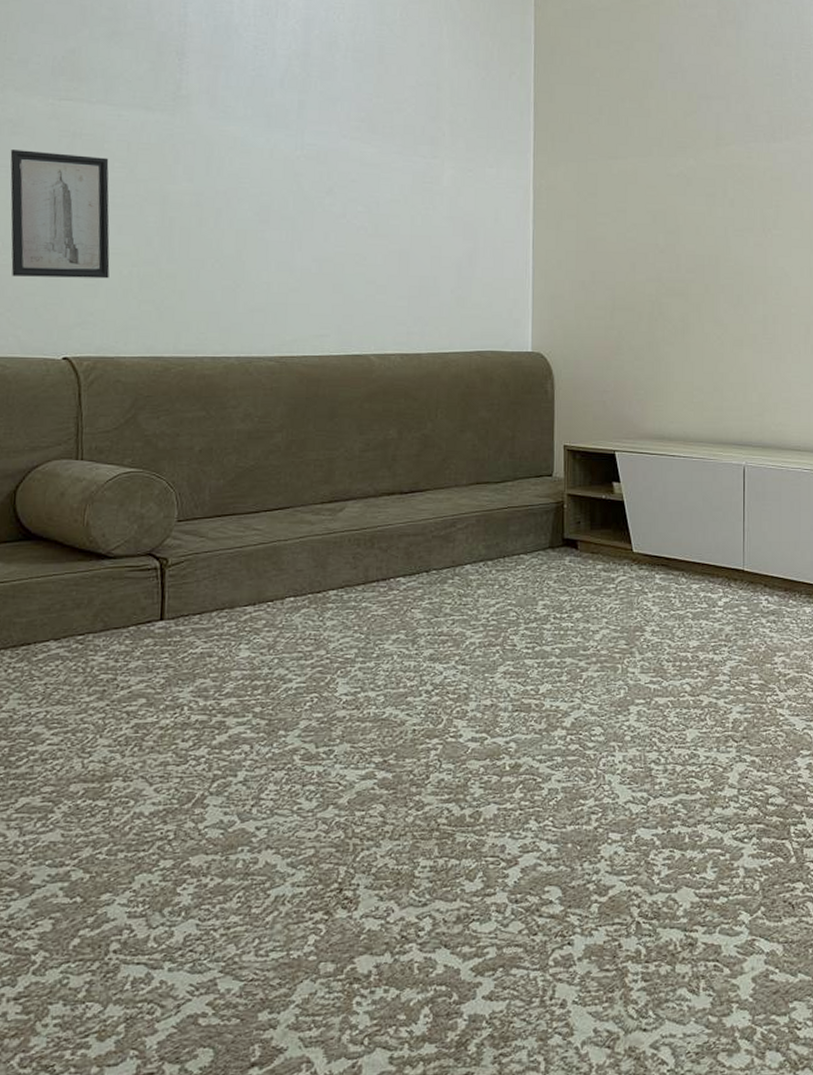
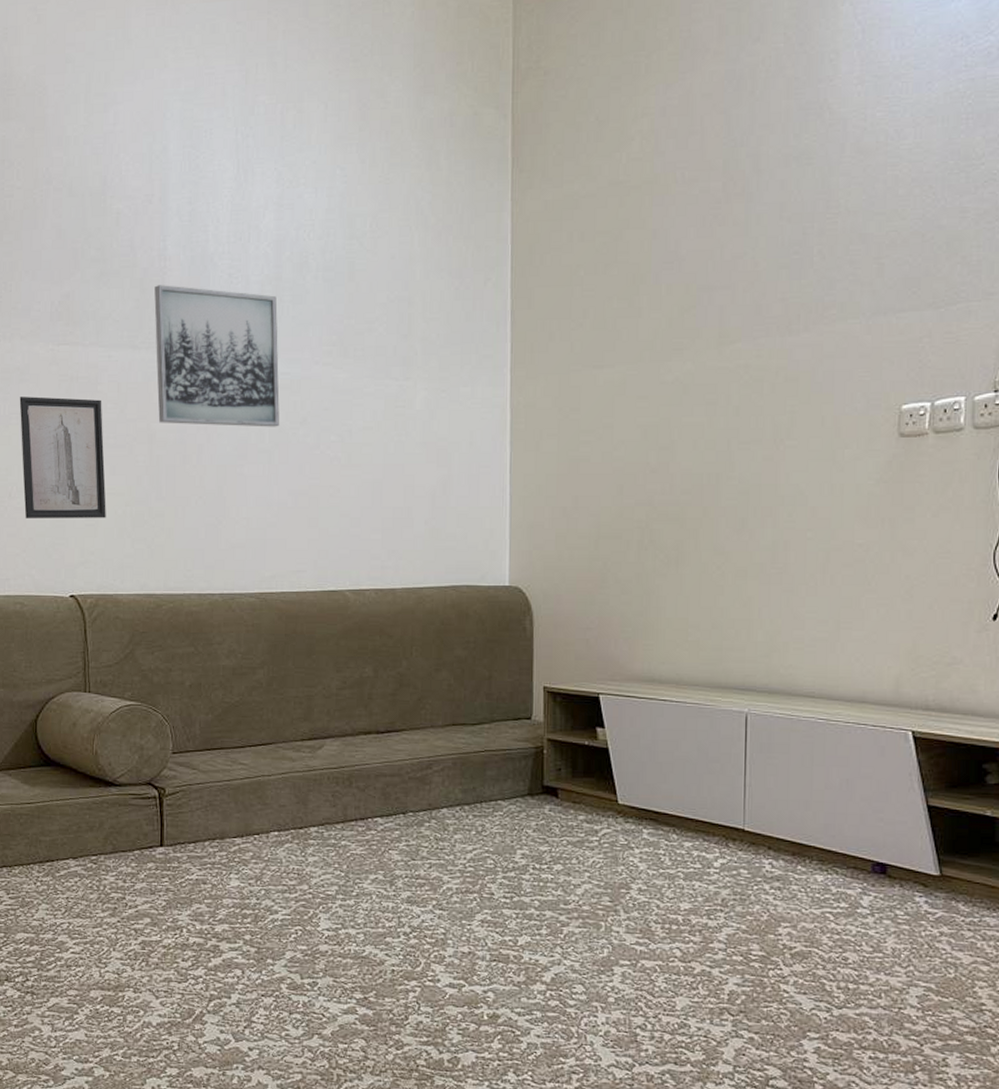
wall art: none [172,49,305,195] -> present [154,285,280,427]

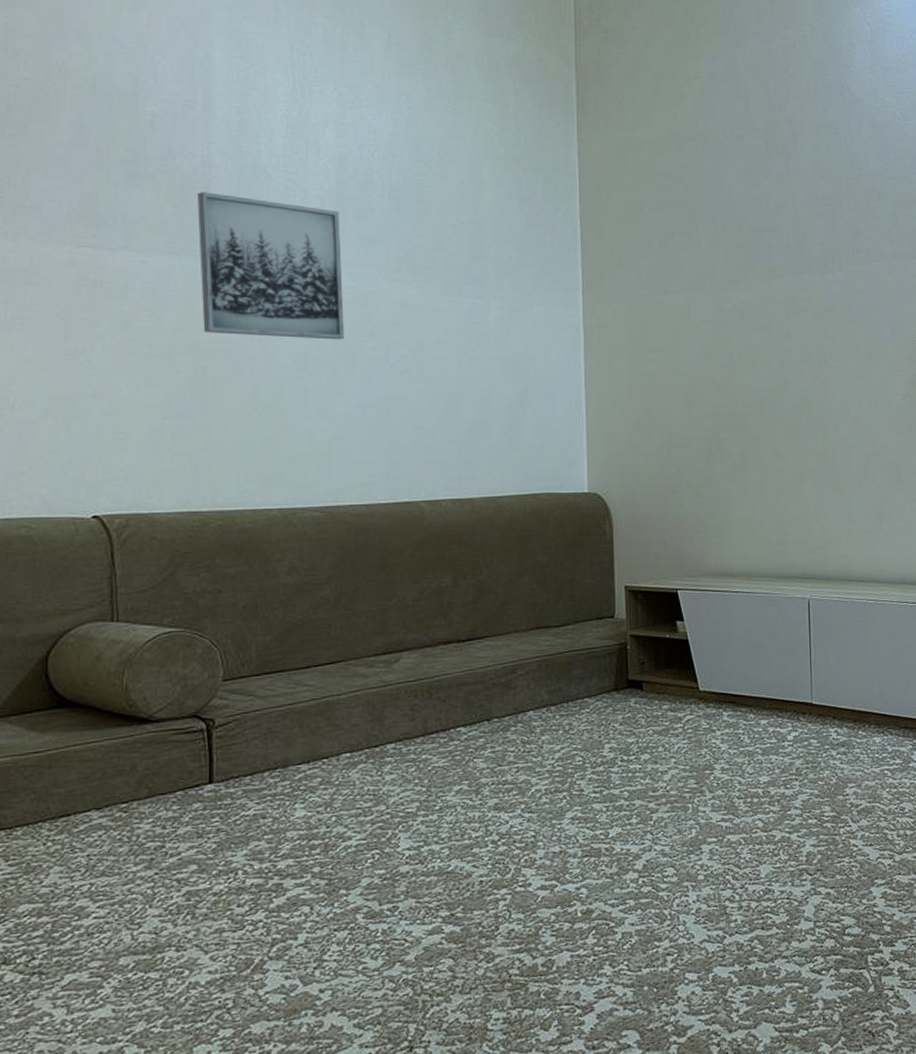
wall art: present [19,396,106,518] -> none [26,300,139,433]

